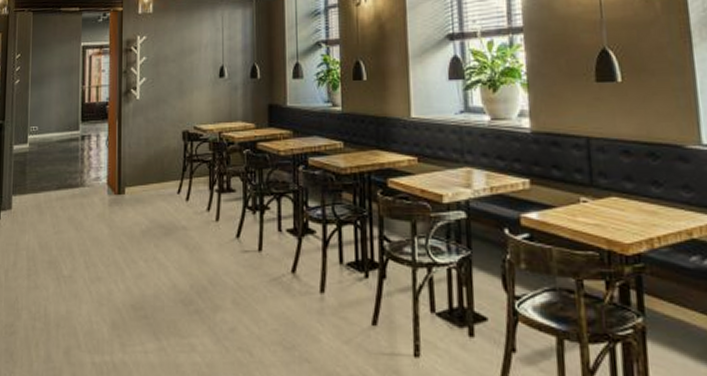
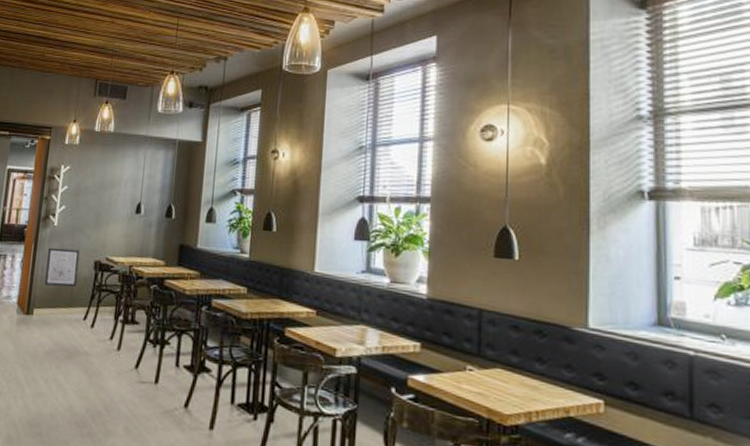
wall art: none [133,121,166,162] -> present [45,247,80,287]

